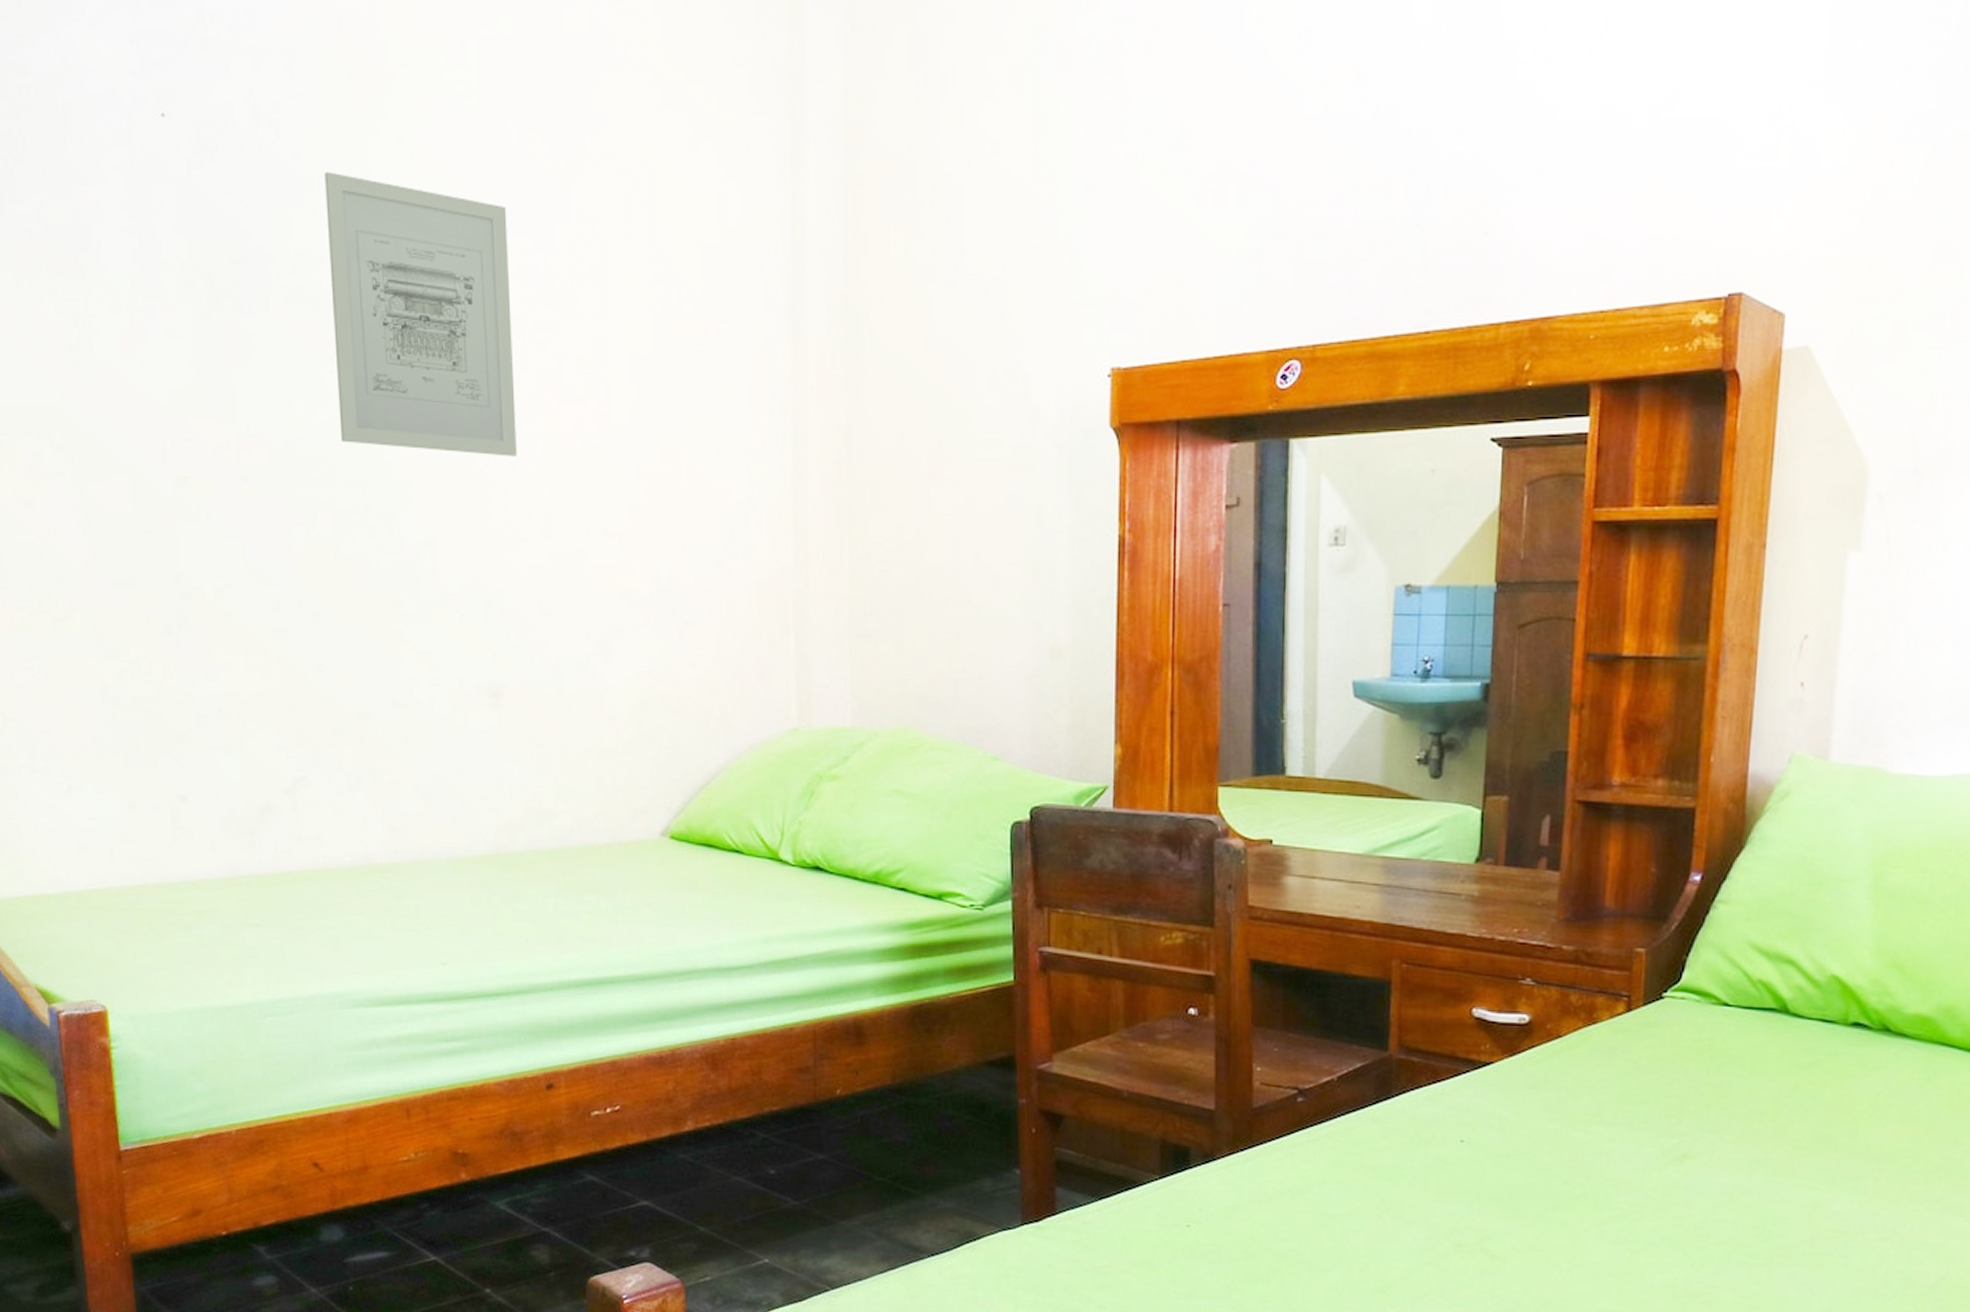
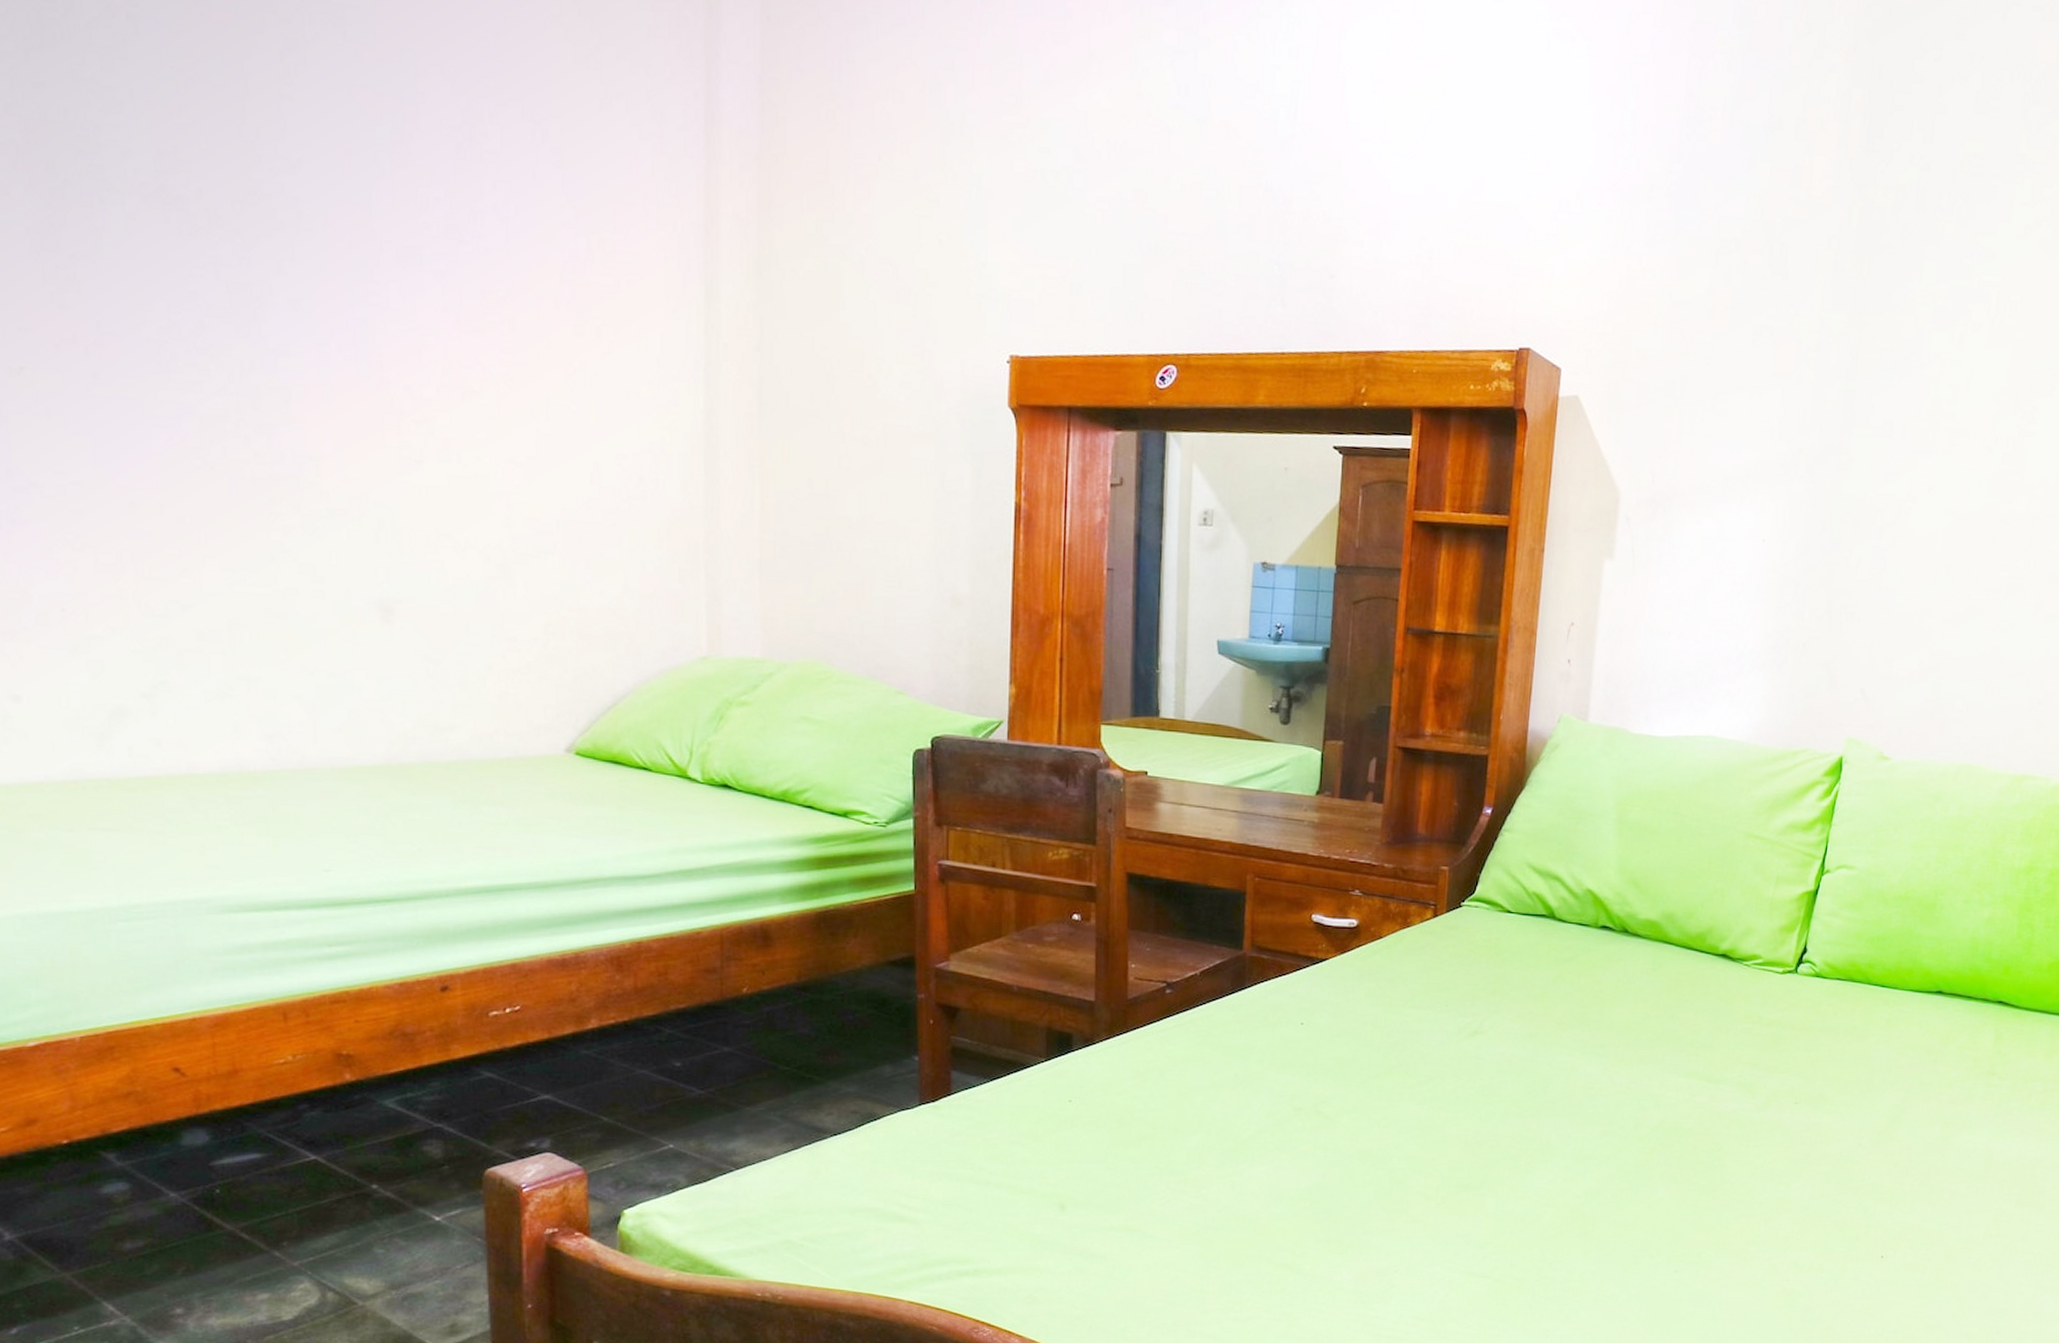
wall art: present [325,171,517,457] -> none [192,74,413,381]

